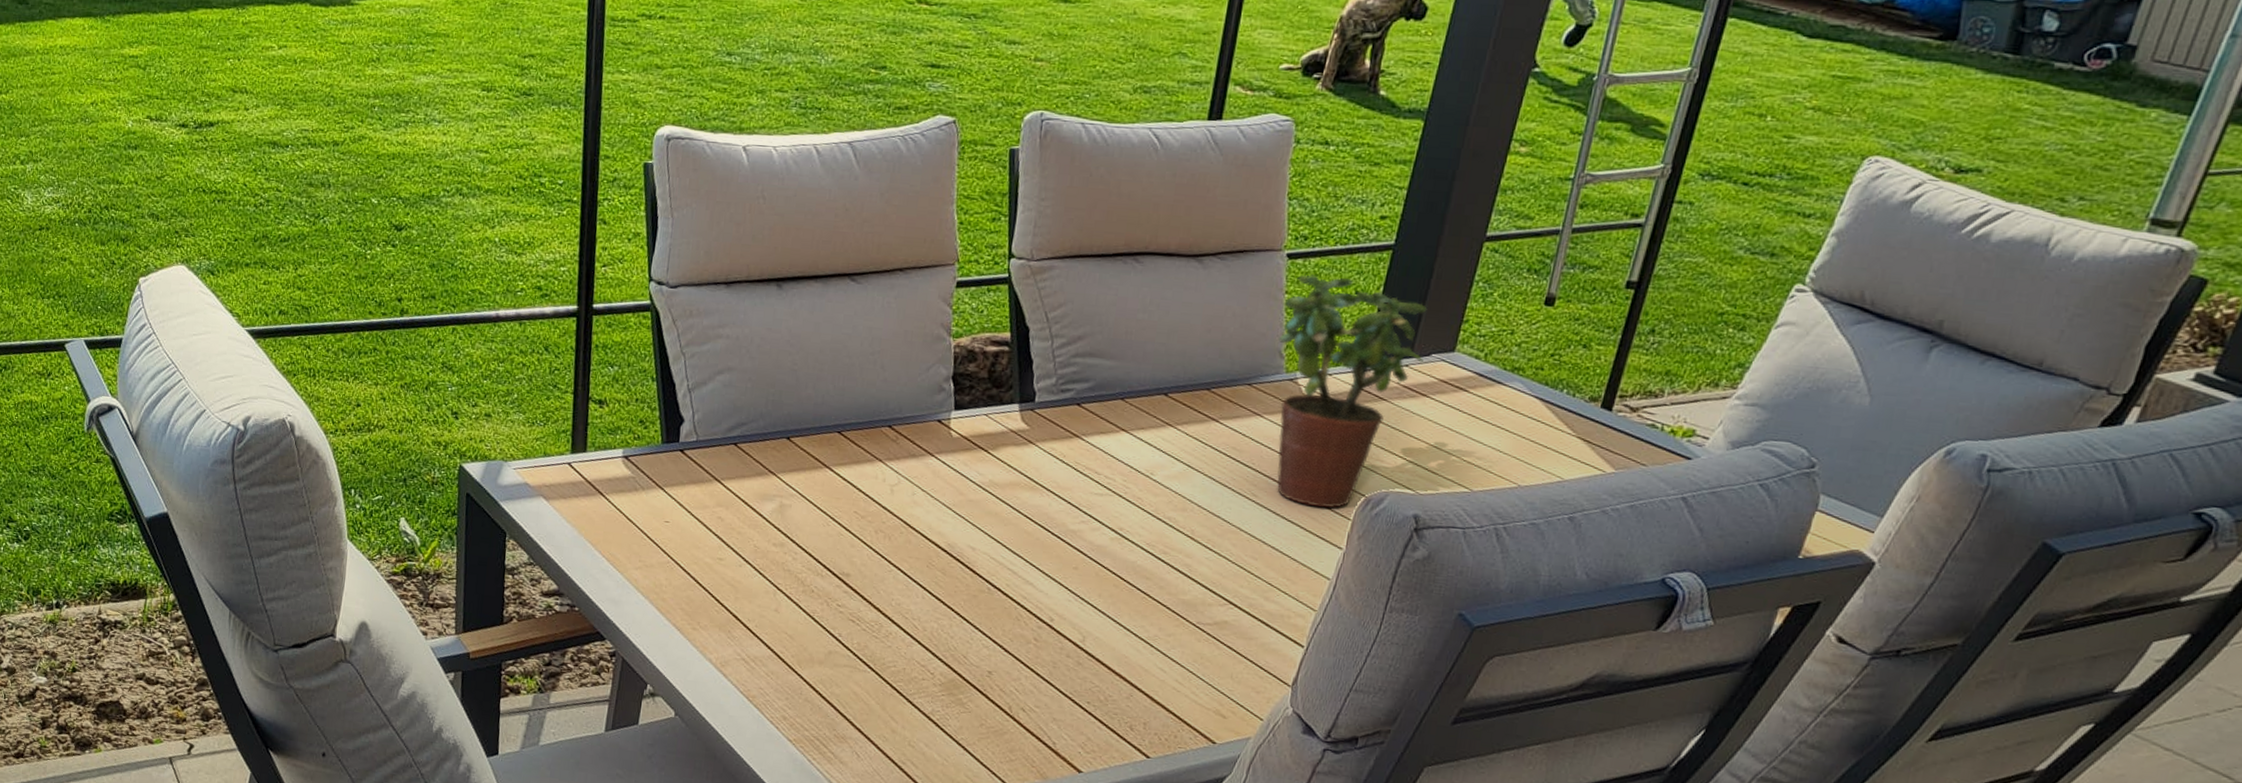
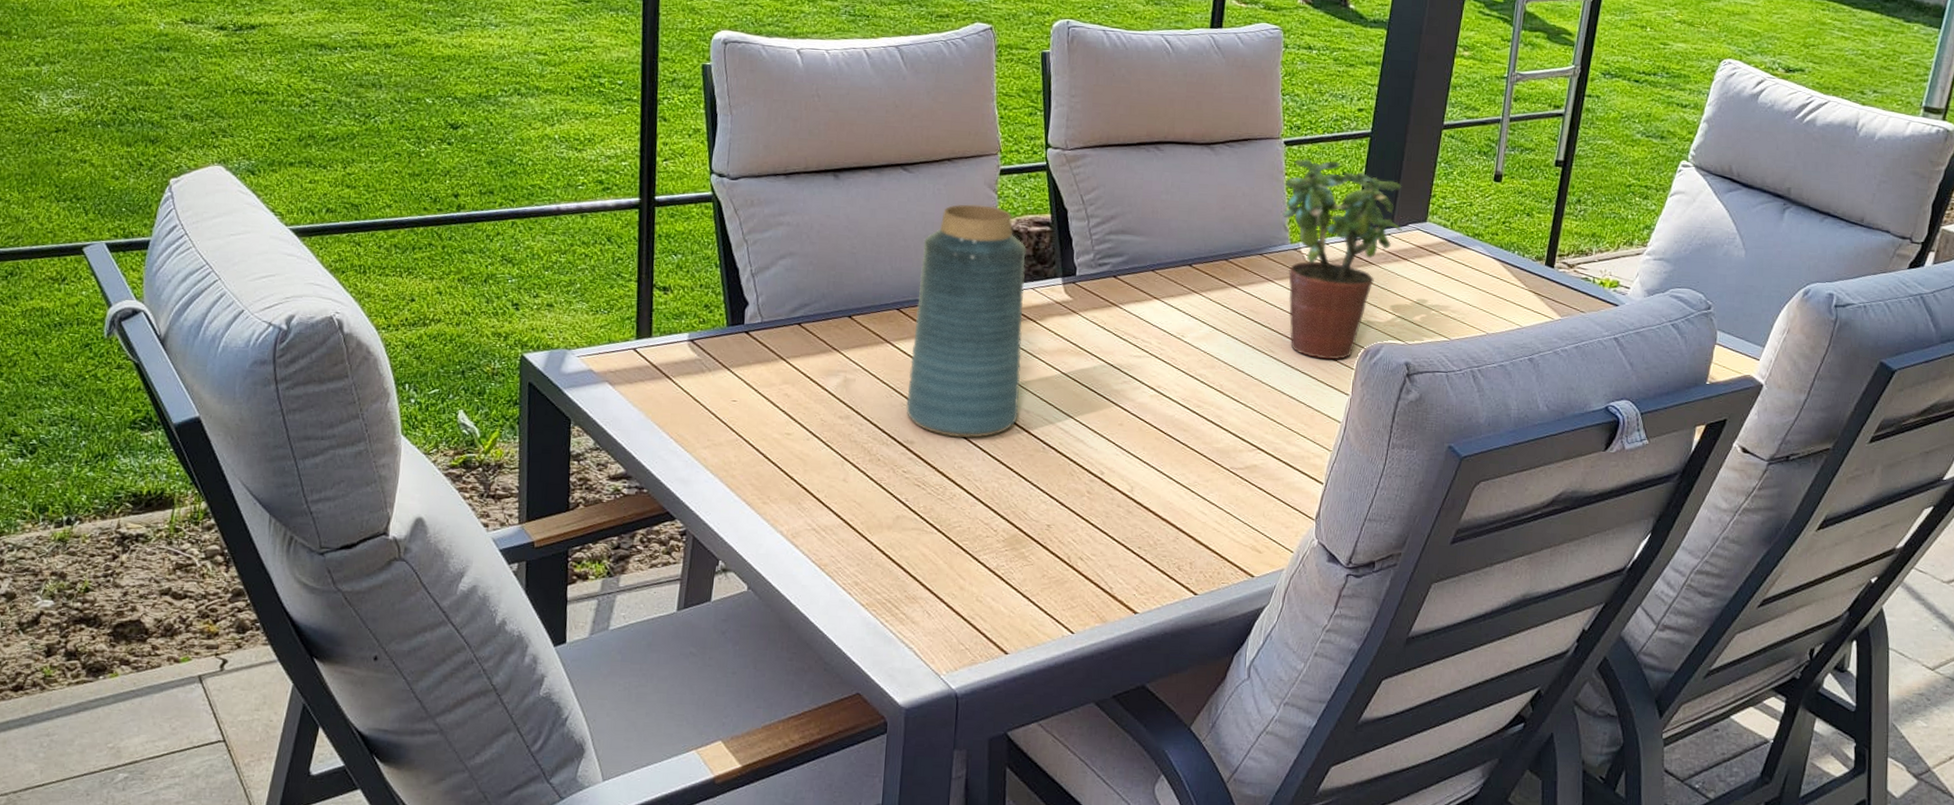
vase: none [843,319,981,574] -> present [906,204,1026,439]

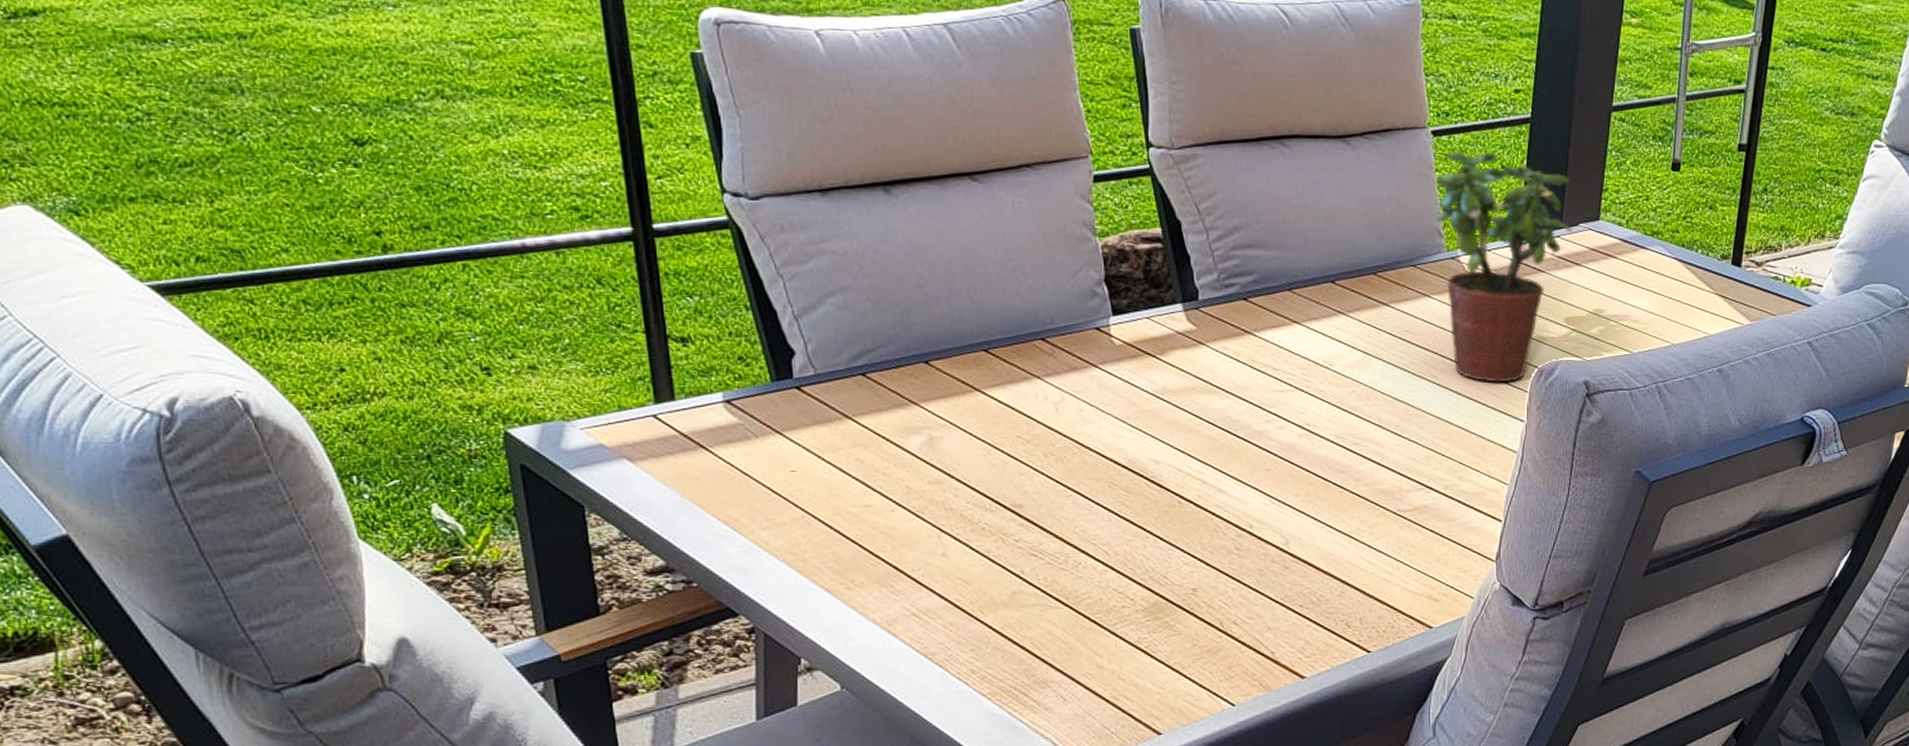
vase: present [906,204,1026,439] -> none [1008,219,1146,497]

